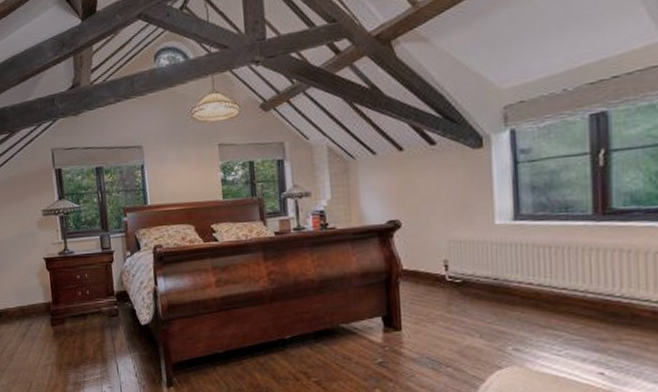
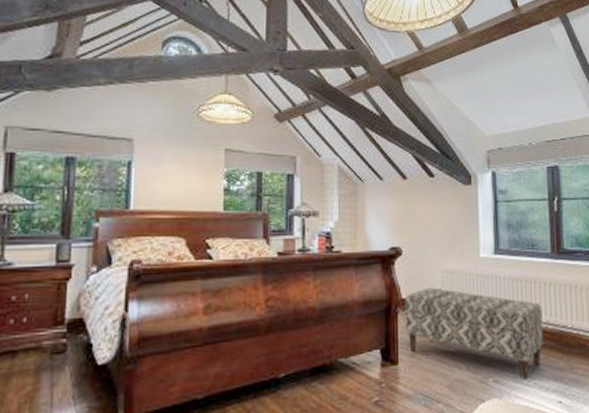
bench: none [406,258,580,350] -> present [405,287,544,380]

